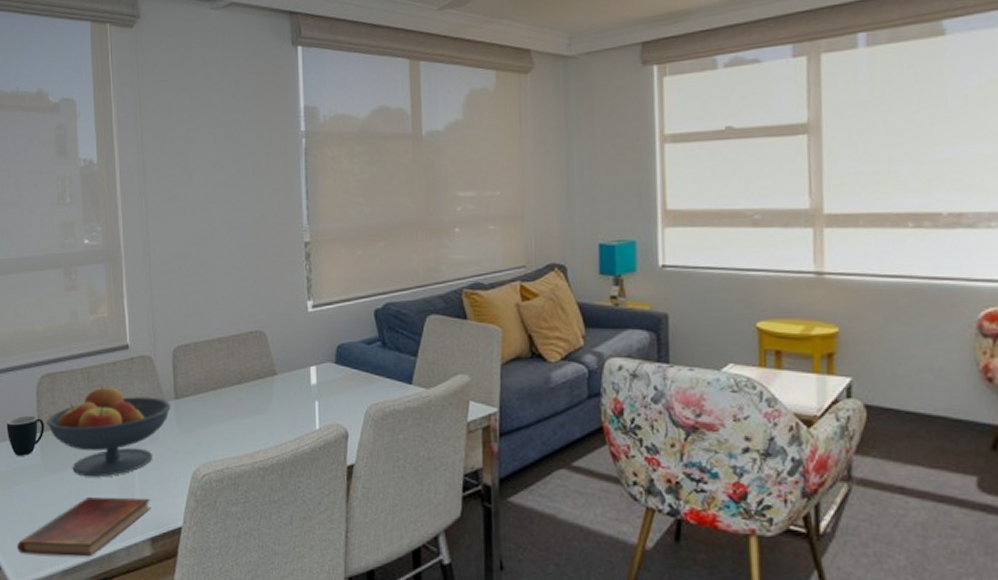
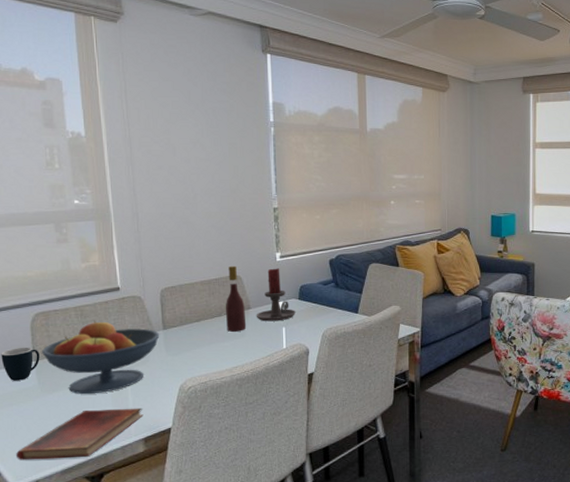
wine bottle: none [246,318,271,405] -> present [225,265,247,332]
candle holder: none [282,321,331,392] -> present [256,268,295,322]

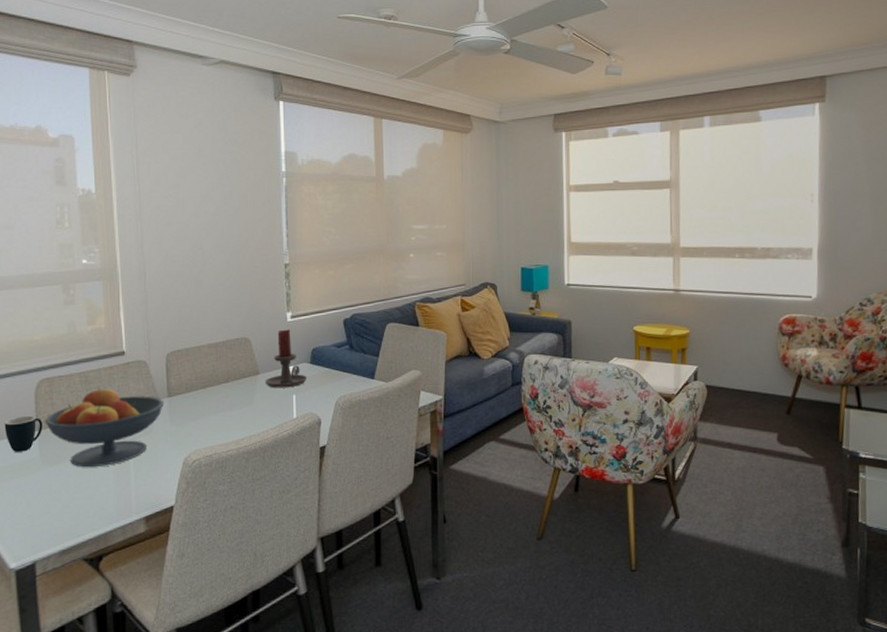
diary: present [15,407,144,461] -> none [14,483,145,539]
wine bottle: present [225,265,247,332] -> none [232,327,255,400]

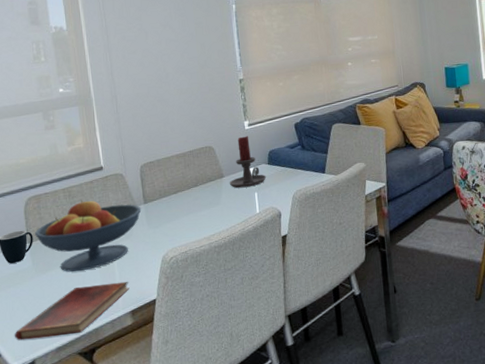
diary: none [14,483,145,539] -> present [14,281,130,341]

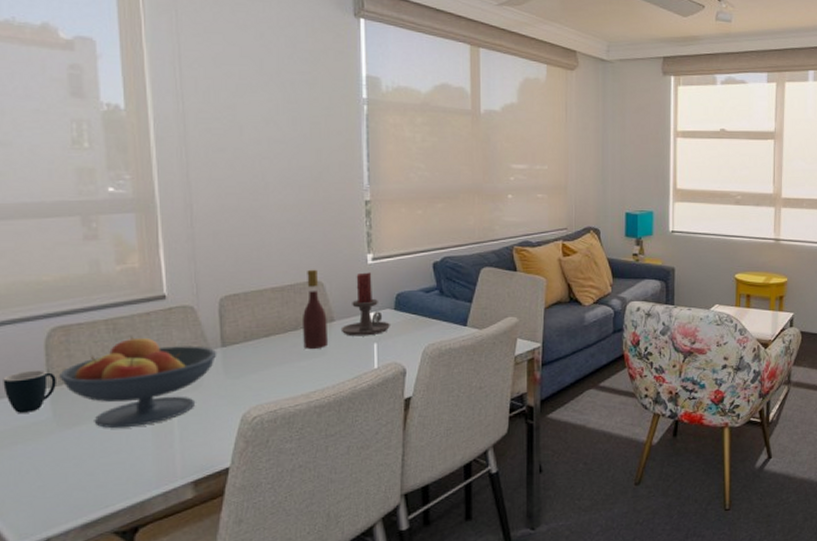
diary: present [14,281,130,341] -> none [19,443,194,514]
wine bottle: none [200,137,221,201] -> present [302,269,329,349]

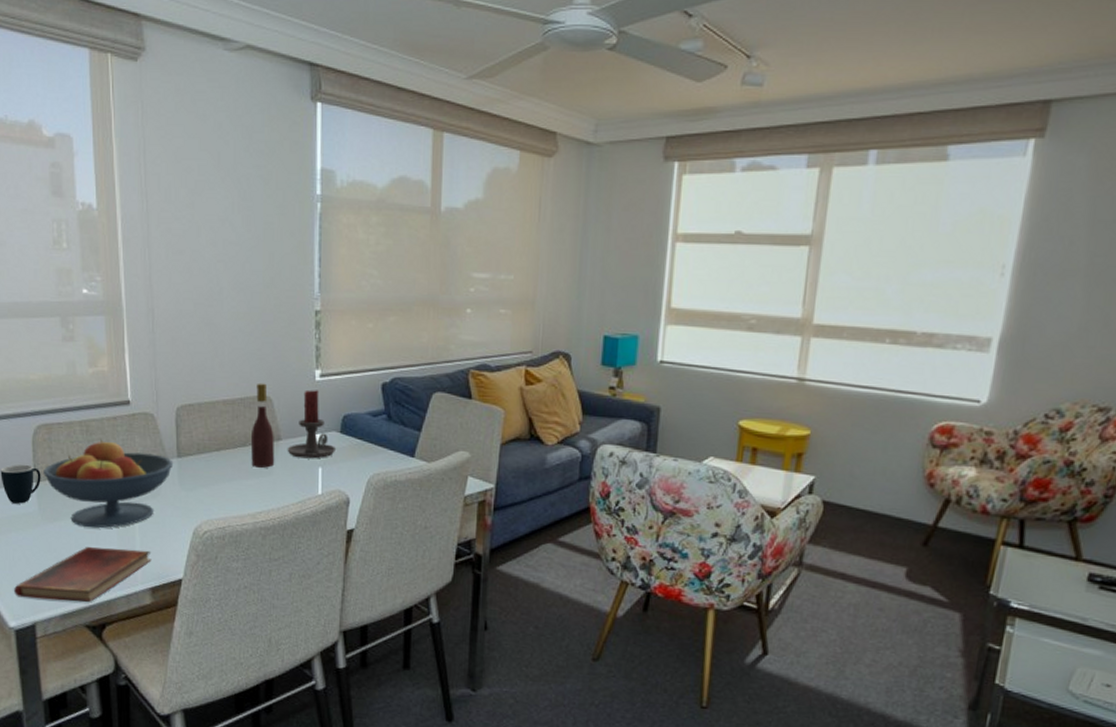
diary: none [19,443,194,514] -> present [13,547,152,603]

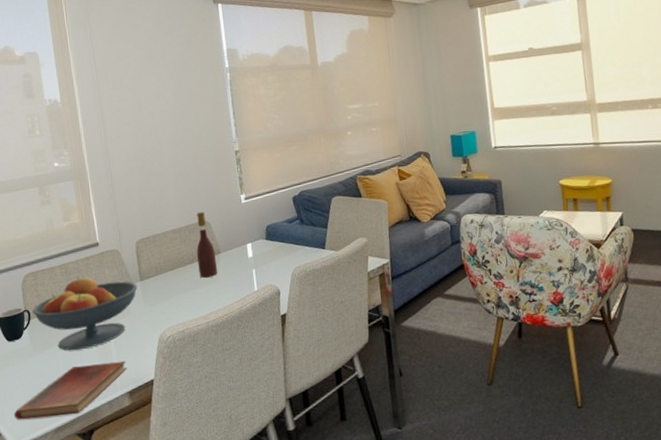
candle holder: present [287,389,335,459] -> none [226,210,264,265]

